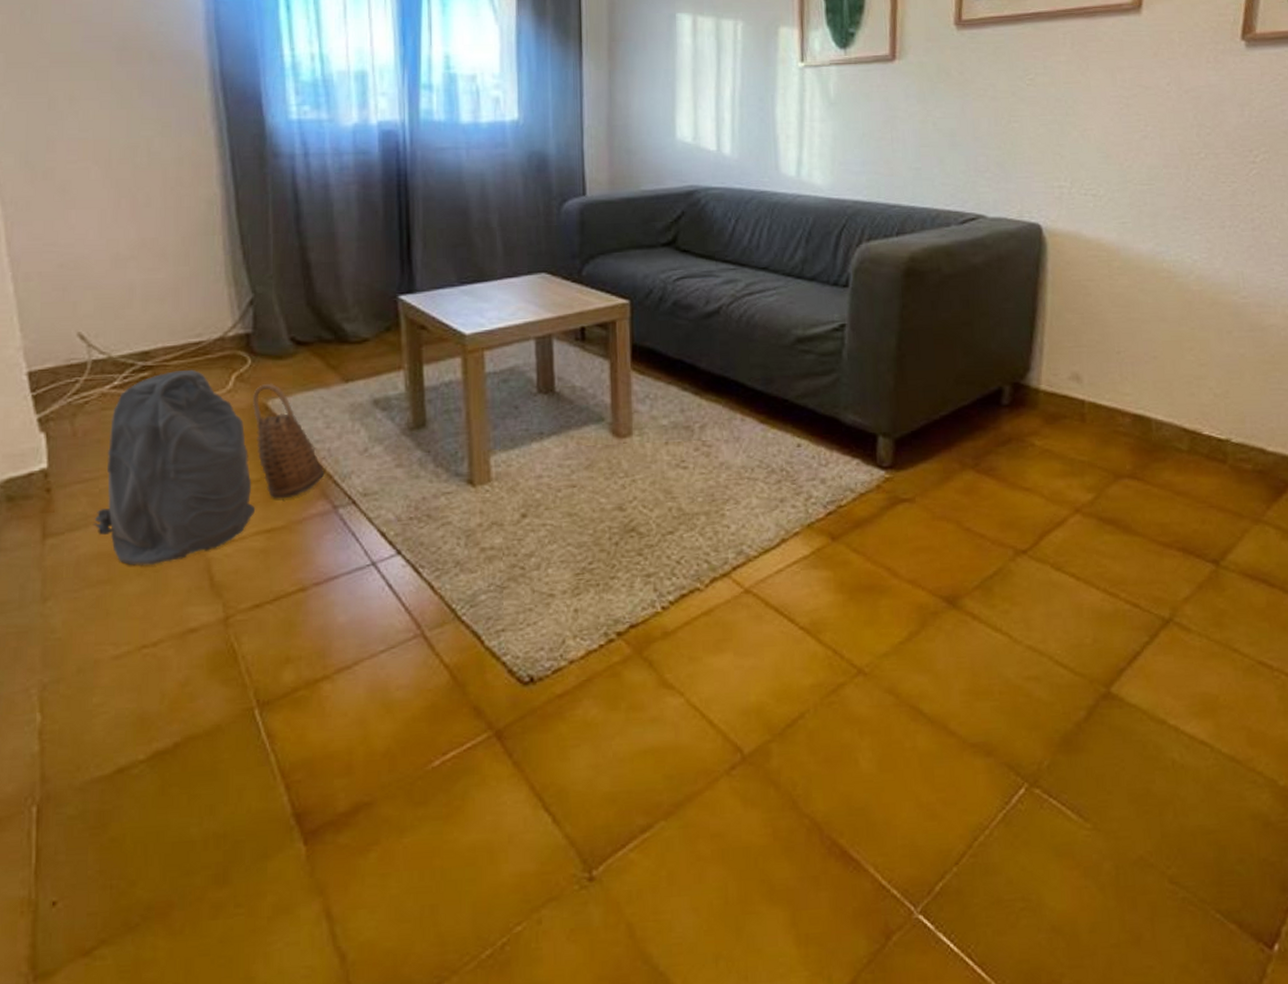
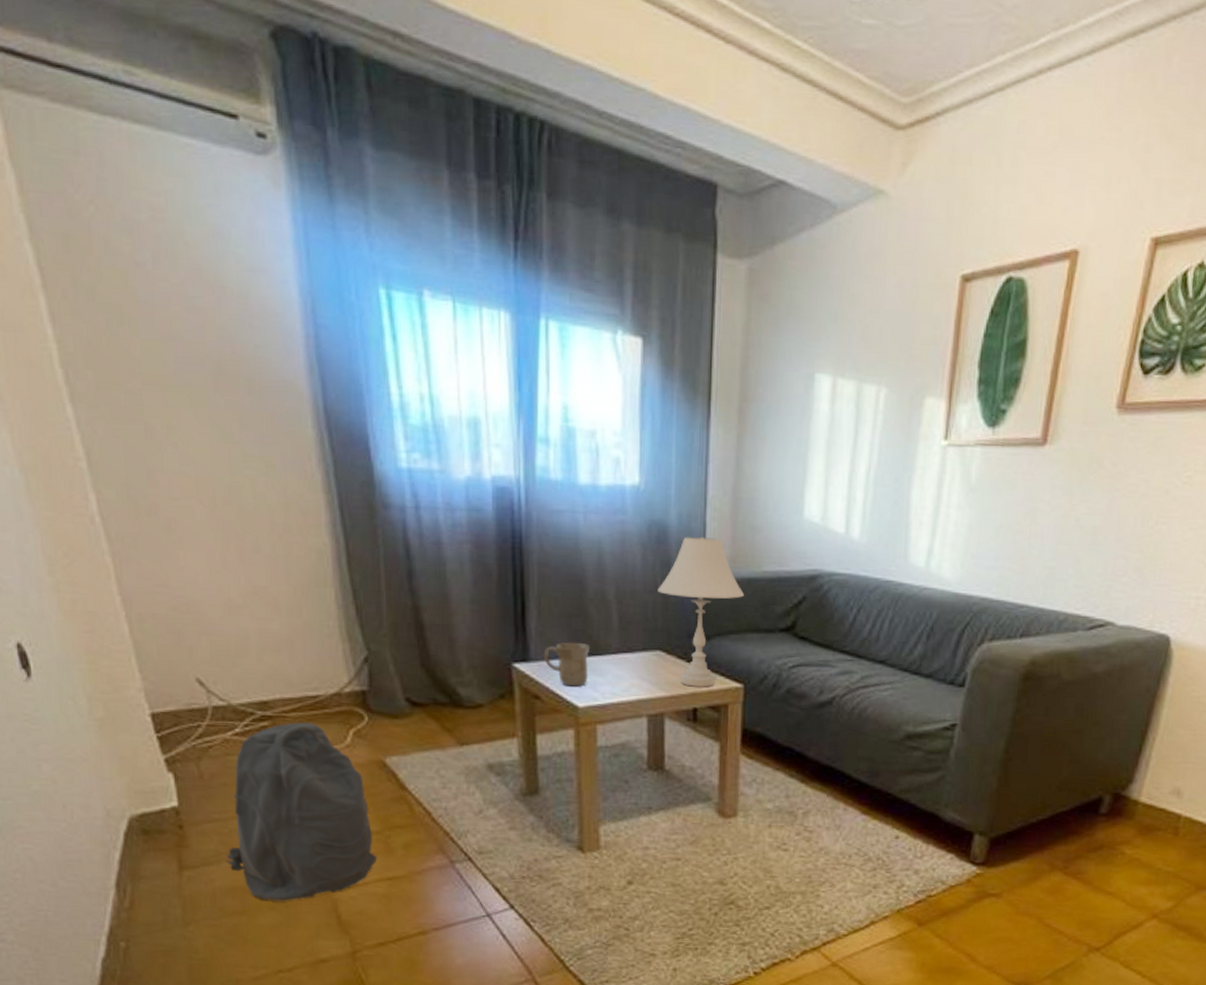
basket: present [253,383,324,499] -> none [371,741,441,851]
mug: none [429,270,476,314] -> present [543,642,590,687]
table lamp: none [540,162,625,306] -> present [657,536,745,687]

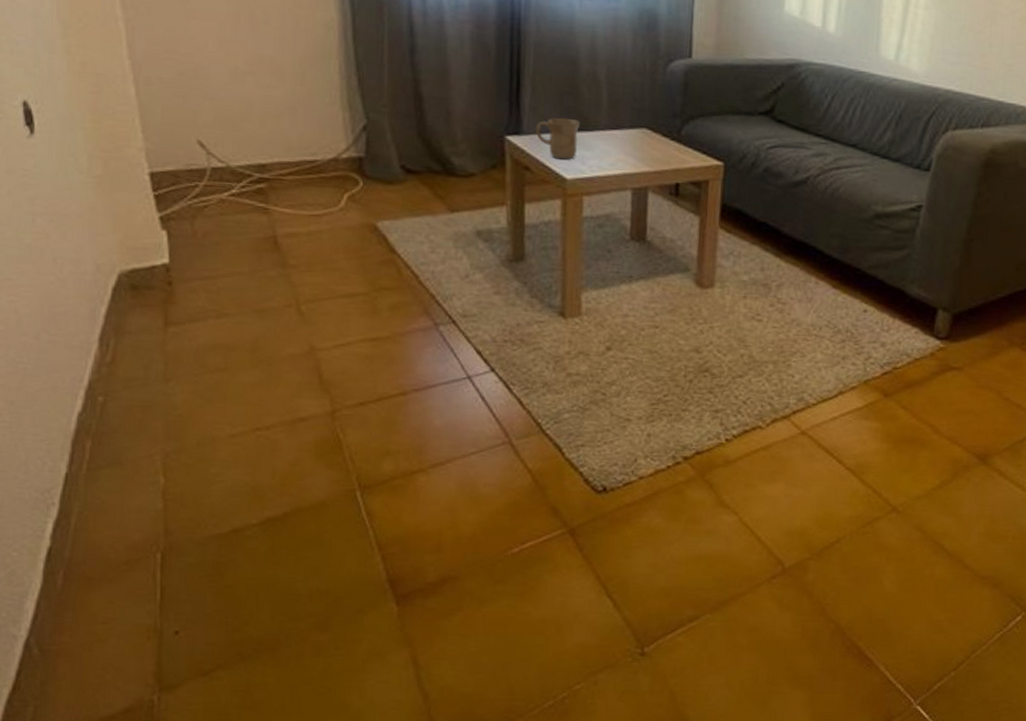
backpack: present [226,722,377,901] -> none [212,185,363,359]
table lamp: present [657,536,745,687] -> none [646,25,728,164]

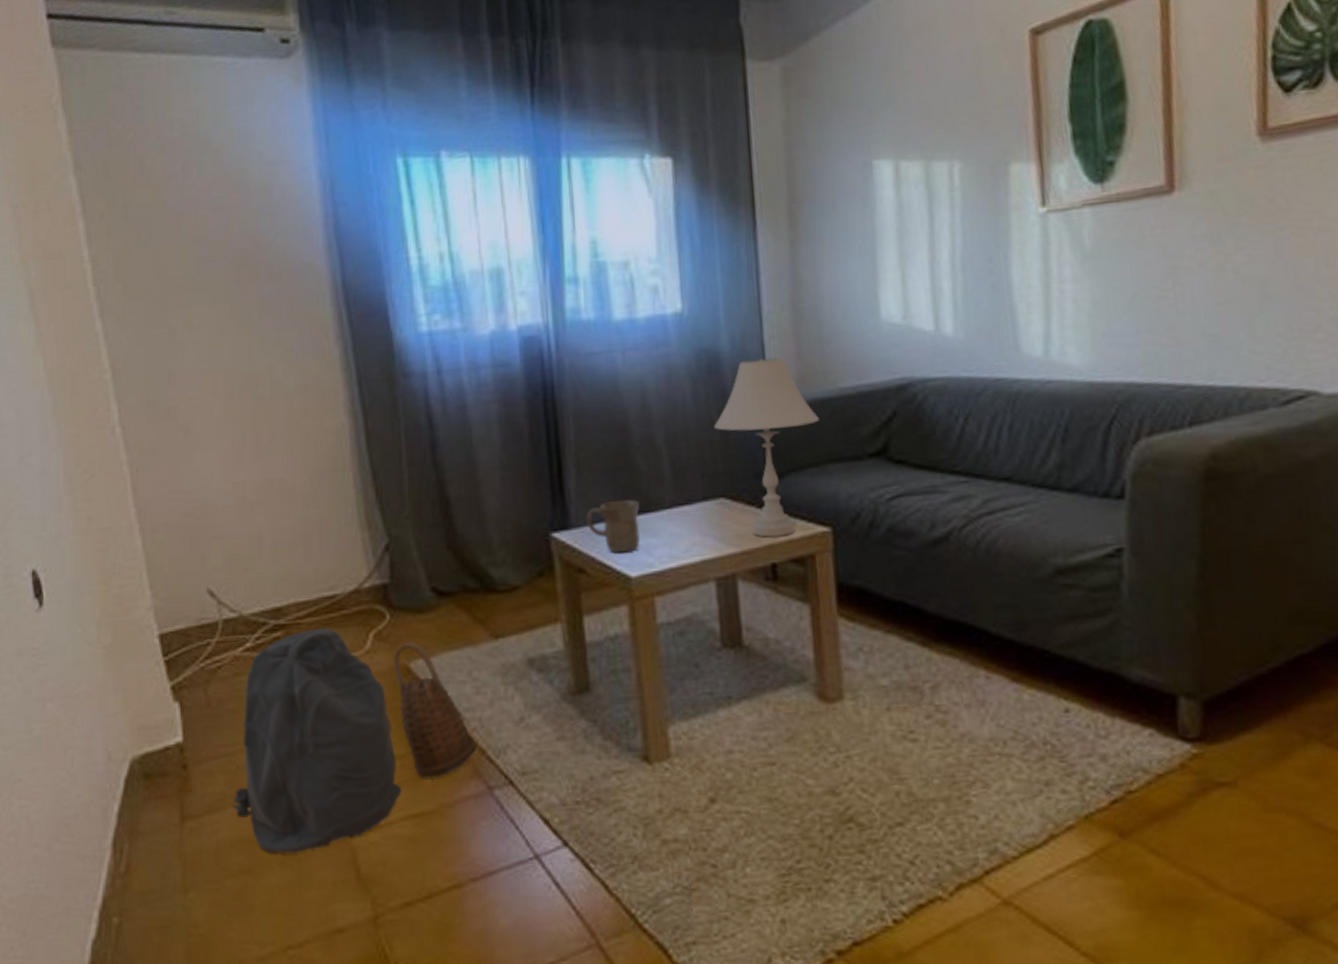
backpack: none [212,185,363,359] -> present [232,627,402,854]
basket: none [363,205,427,312] -> present [394,641,476,778]
table lamp: none [646,25,728,164] -> present [714,358,820,538]

